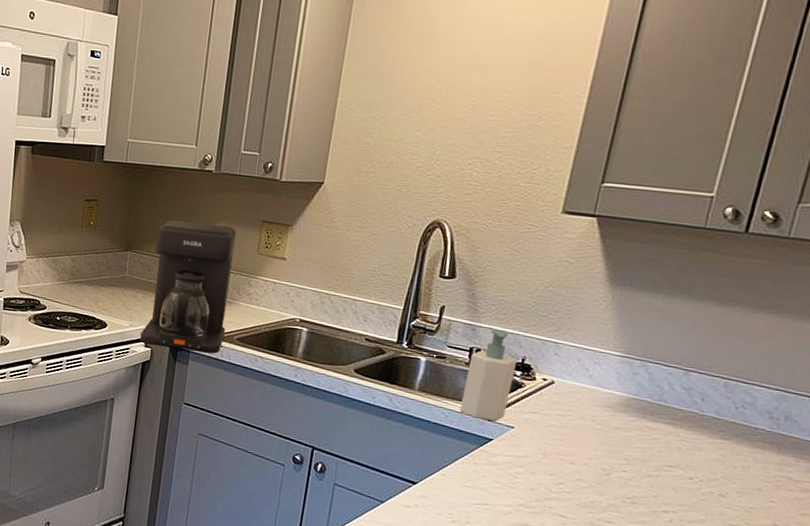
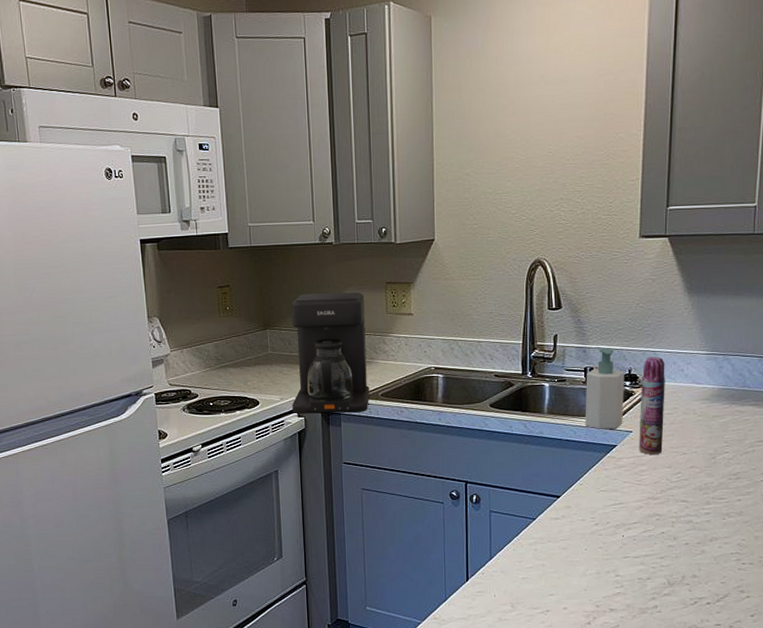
whipped cream can: none [518,348,568,458] -> present [639,357,665,454]

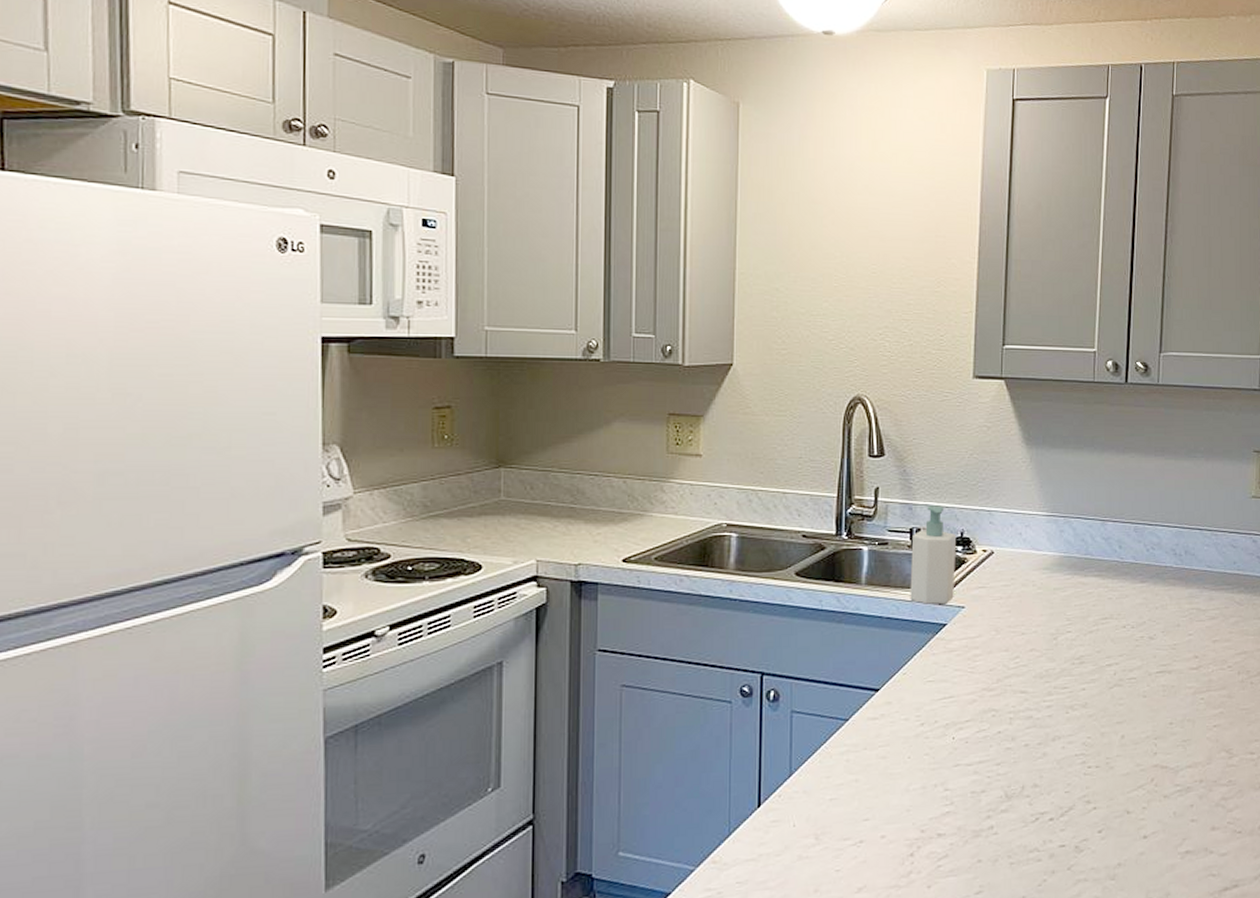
coffee maker: present [291,292,370,414] -> none [530,422,640,584]
whipped cream can: present [639,357,665,454] -> none [972,517,1002,635]

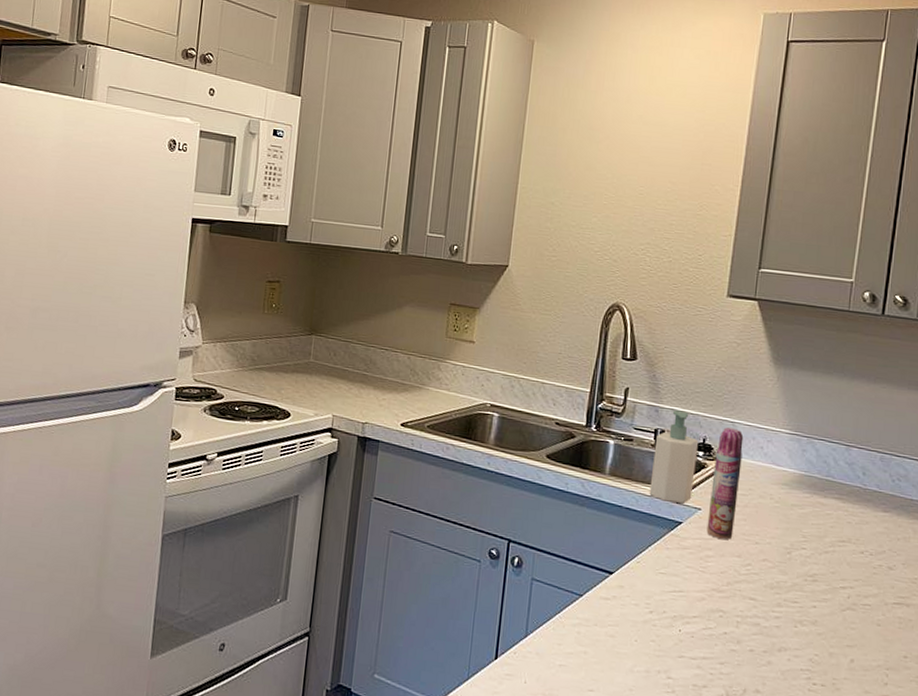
whipped cream can: none [972,517,1002,635] -> present [706,427,744,540]

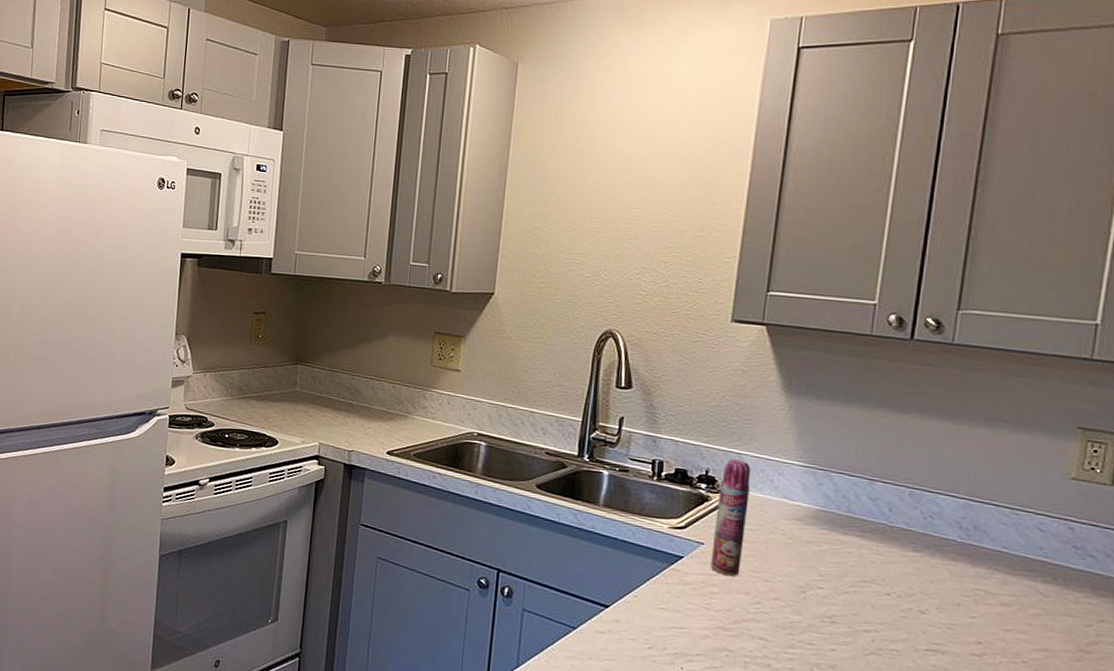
soap bottle: present [649,410,699,504] -> none [647,440,701,538]

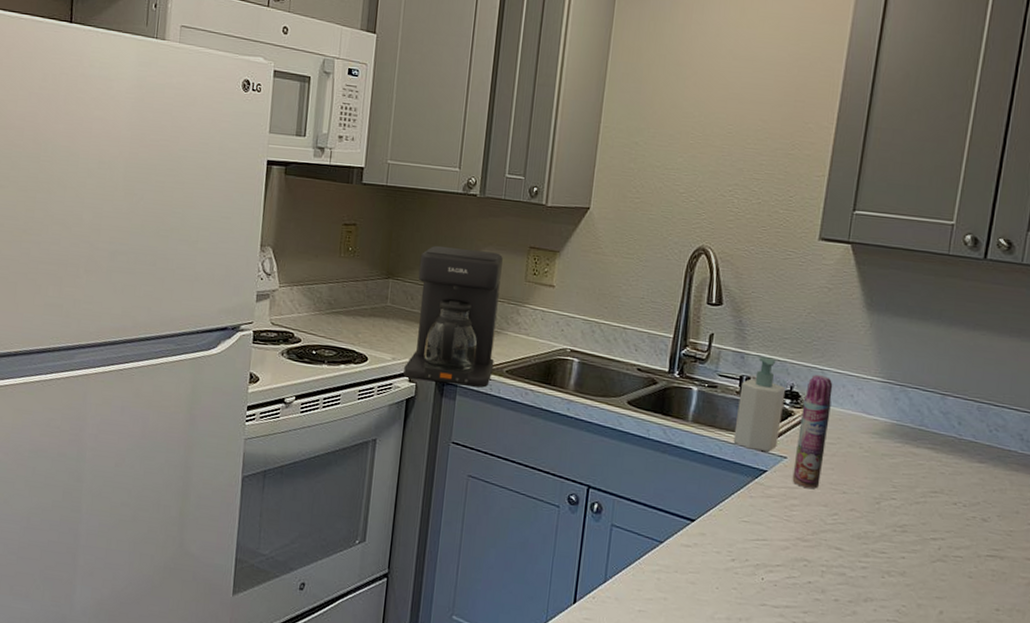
coffee maker: none [313,332,409,472] -> present [403,245,503,389]
soap bottle: none [647,440,701,538] -> present [733,357,786,453]

